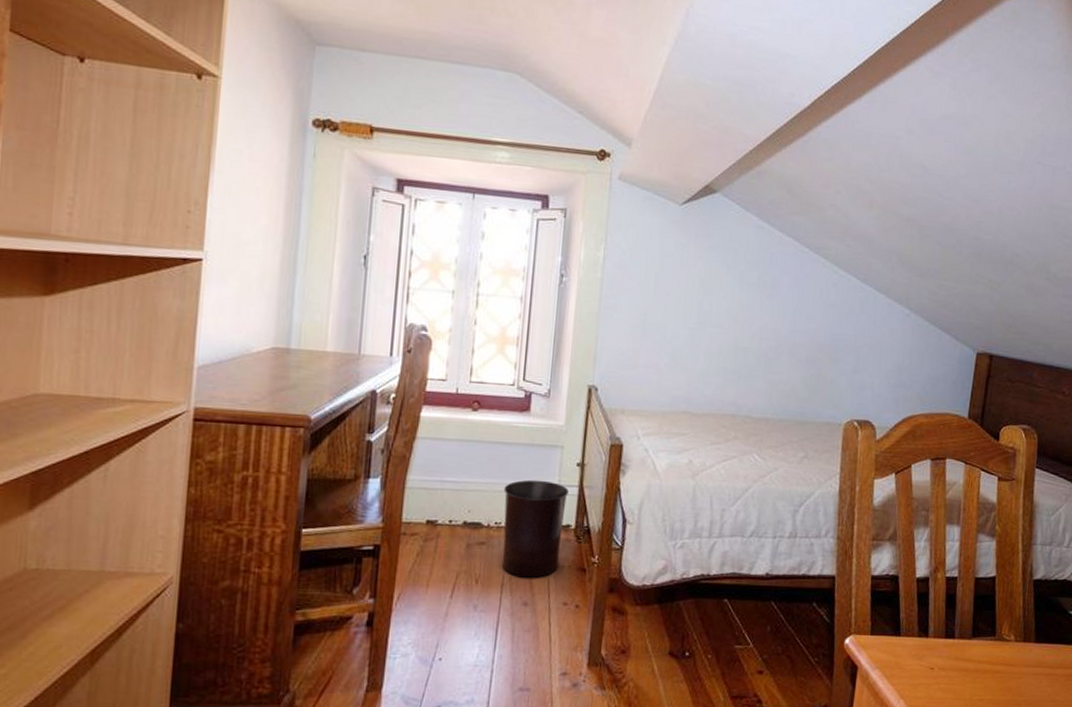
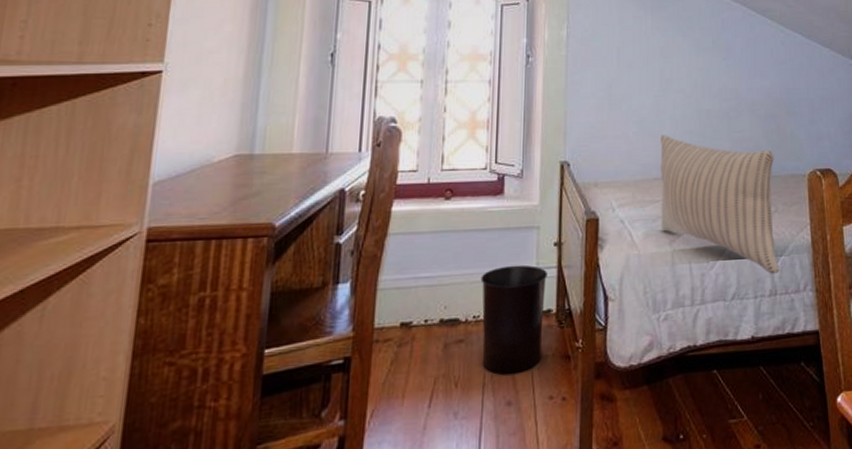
pillow: none [685,369,811,517] -> present [661,135,780,274]

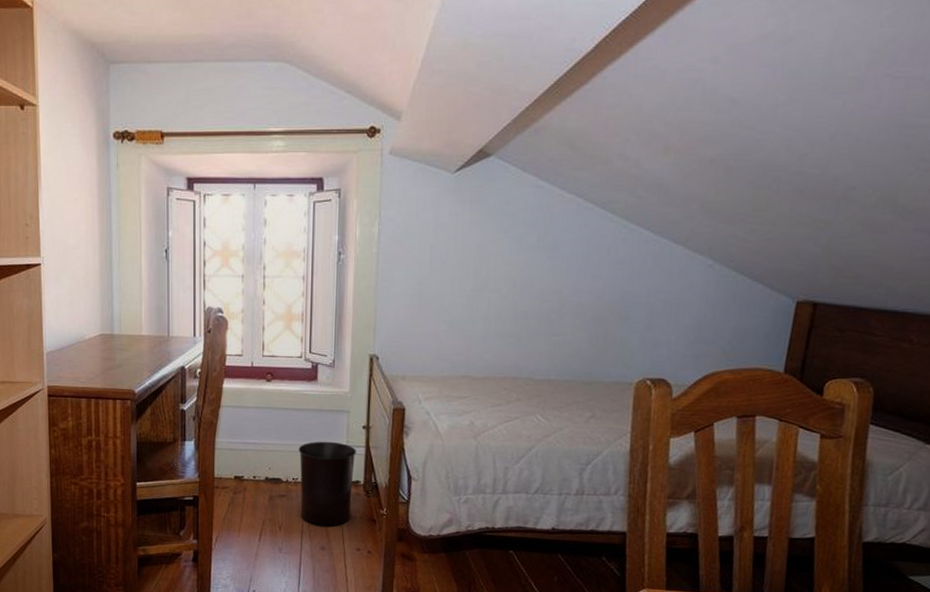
pillow: present [661,135,780,274] -> none [466,334,598,475]

